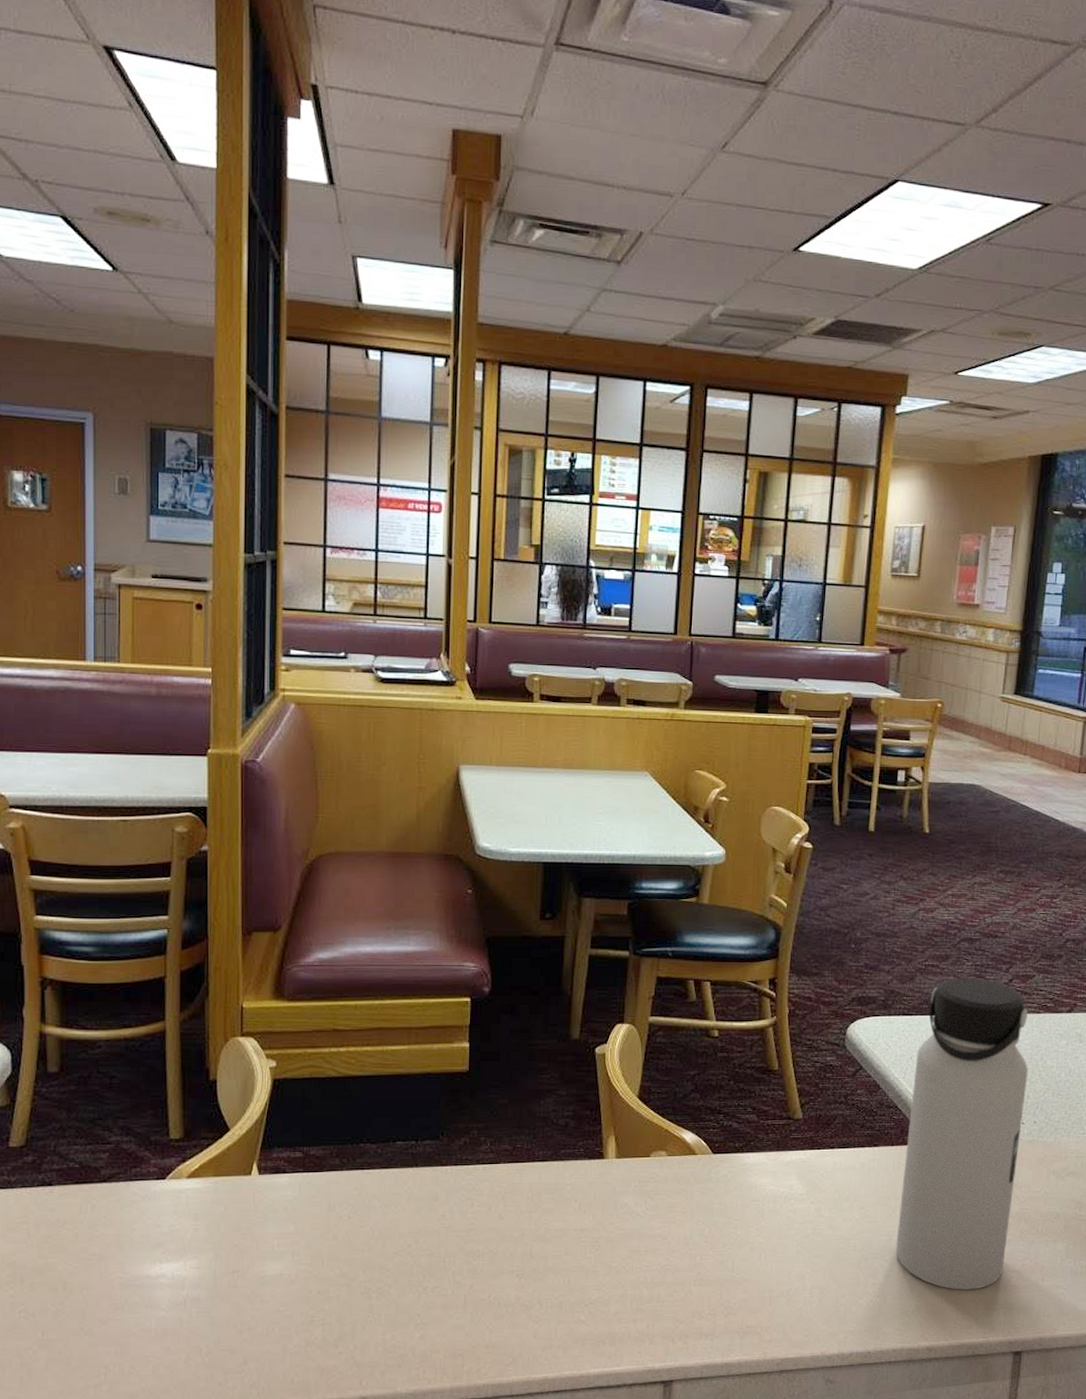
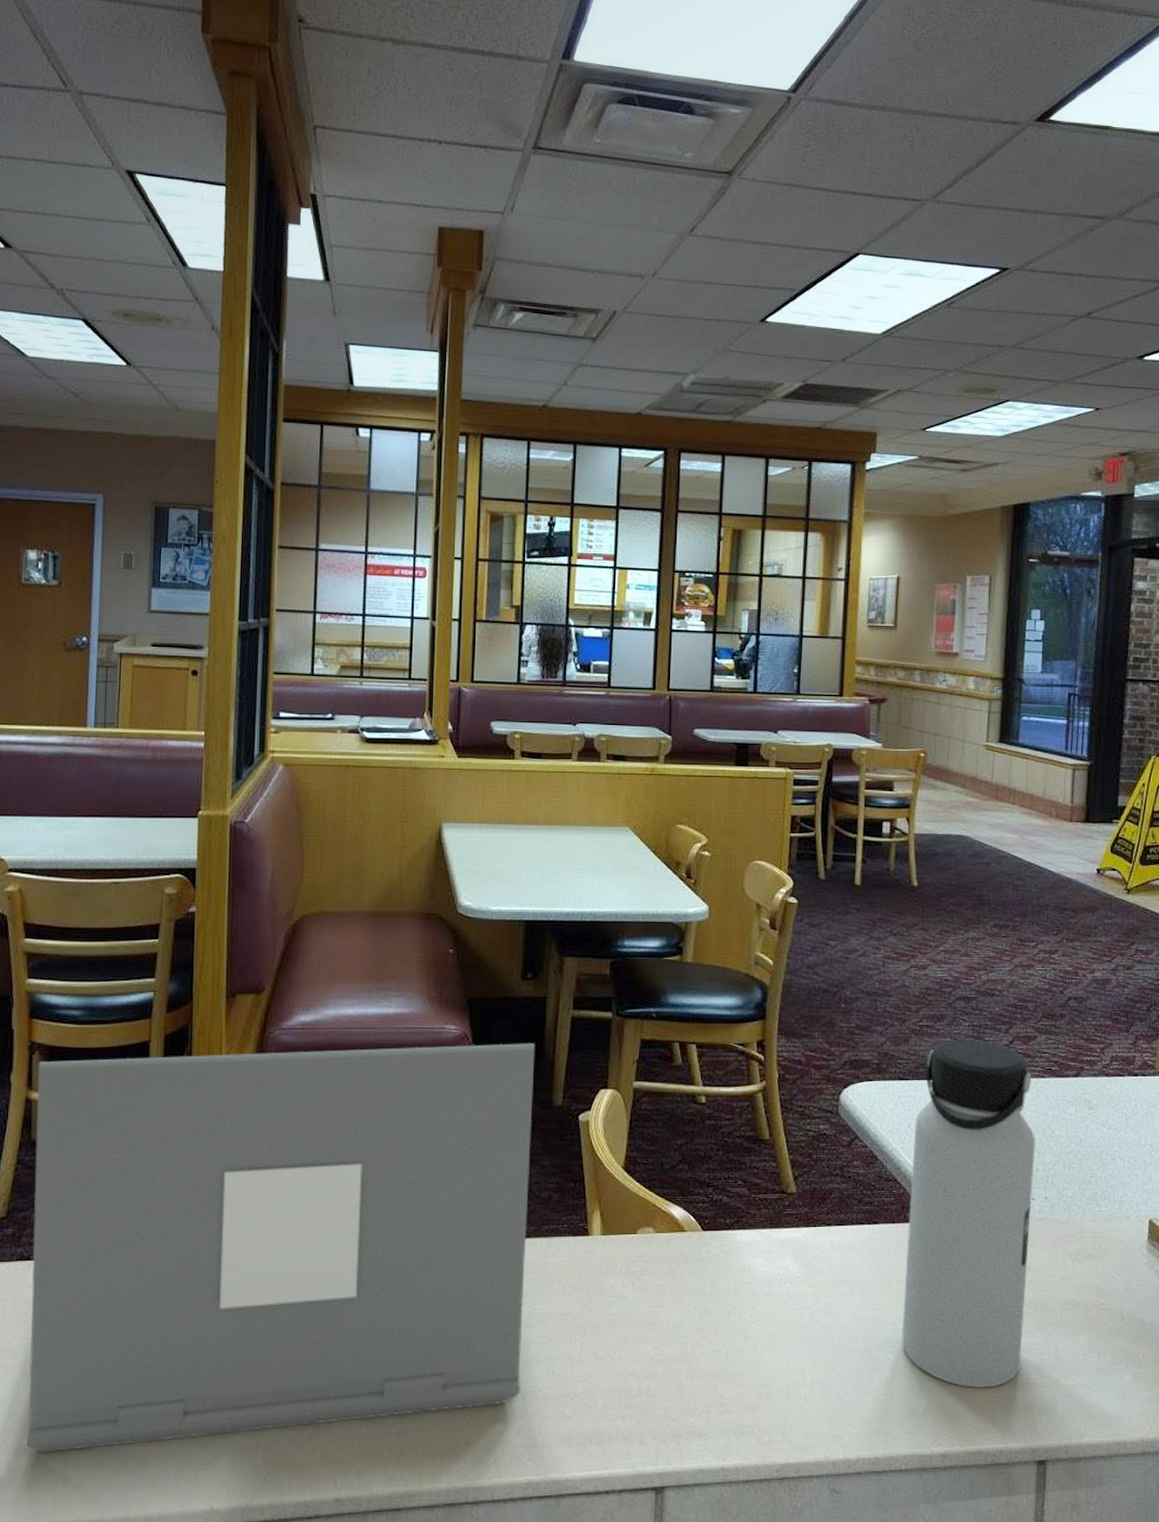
laptop: none [51,980,553,1362] -> present [26,1043,535,1453]

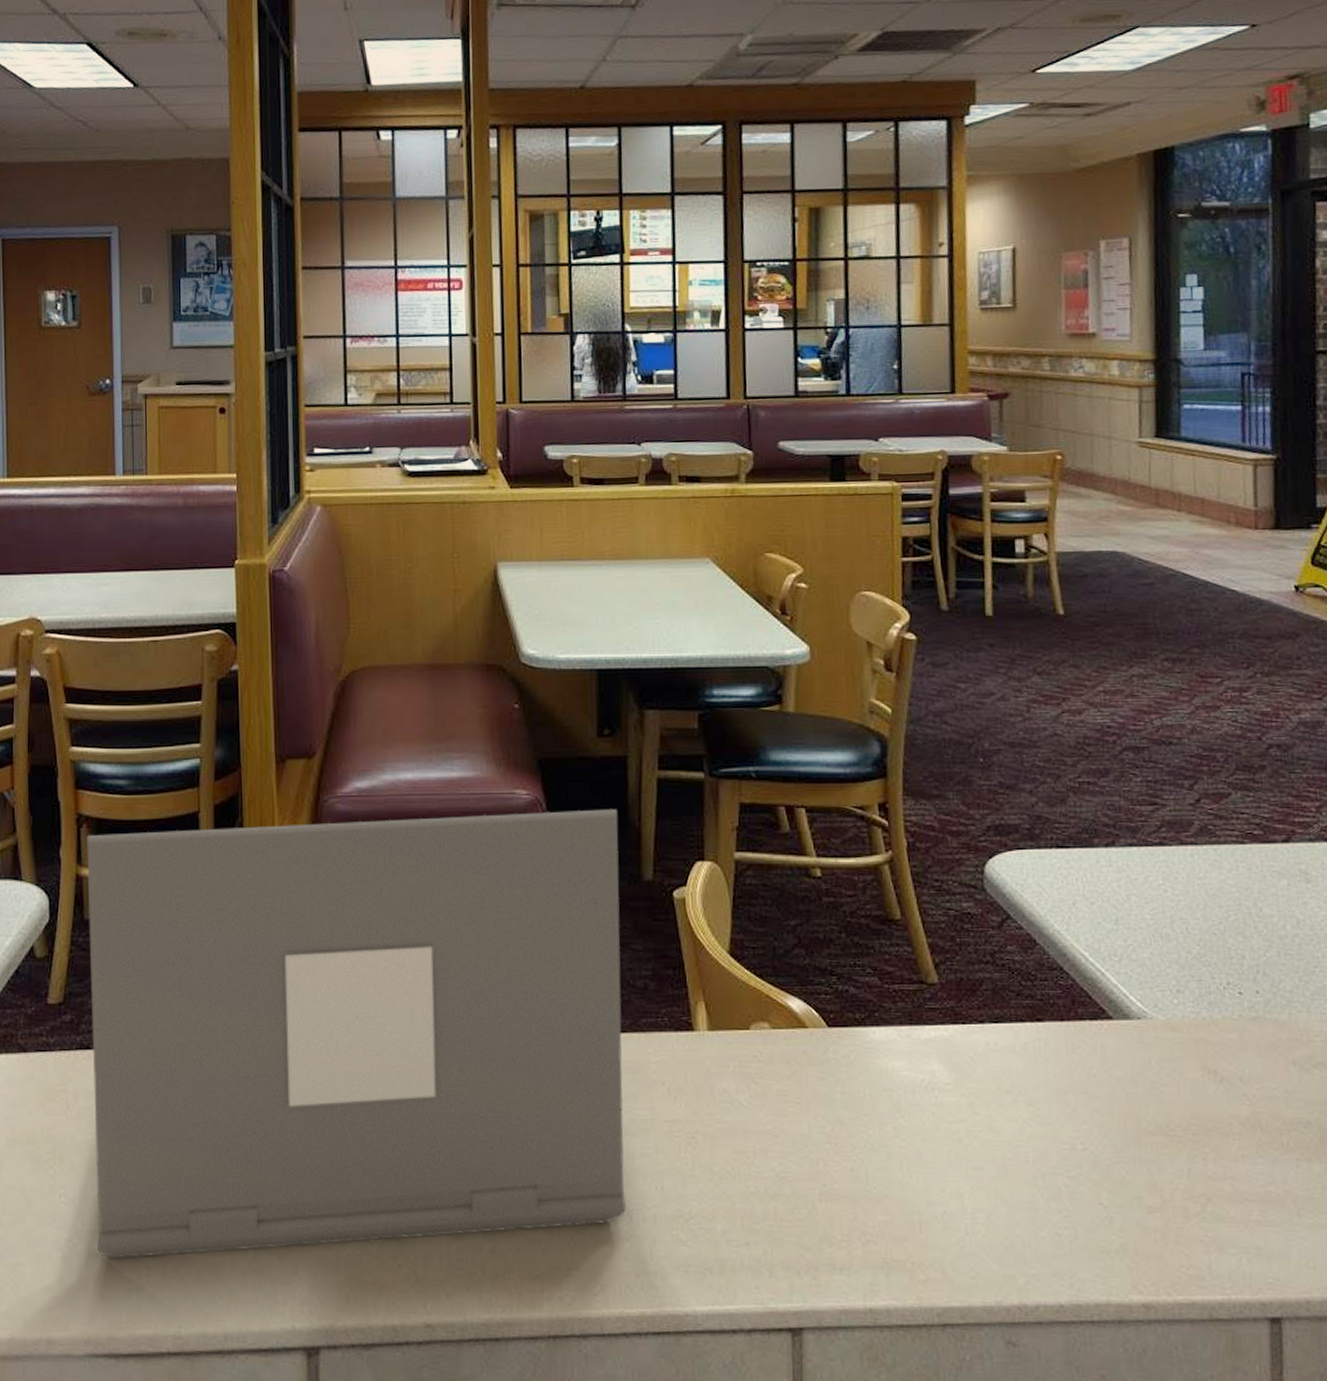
water bottle: present [902,1040,1035,1388] -> none [1080,798,1240,1225]

